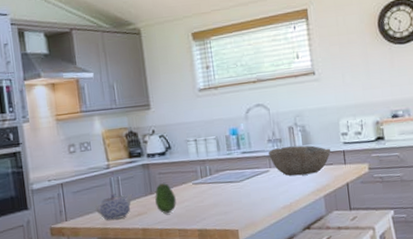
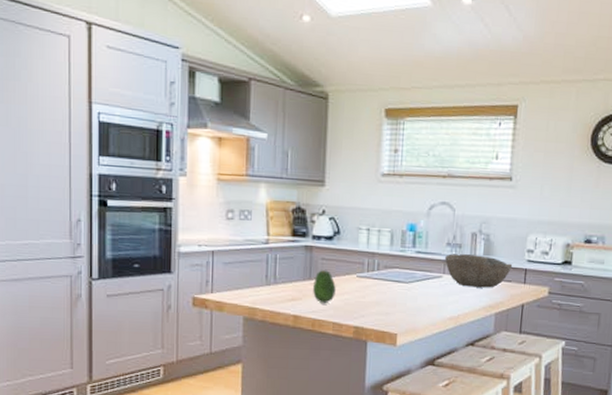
teapot: present [95,193,133,220] -> none [245,271,290,300]

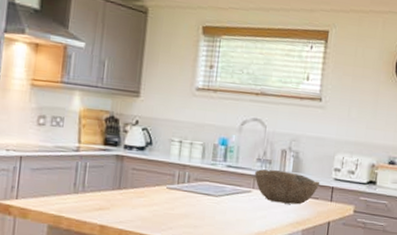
fruit: present [313,270,336,303] -> none [121,180,145,214]

